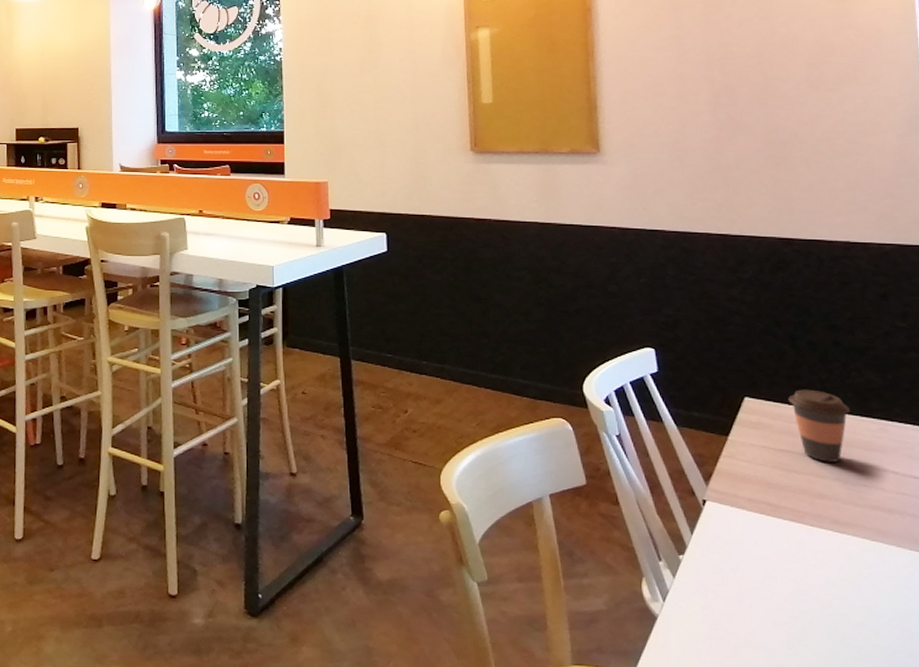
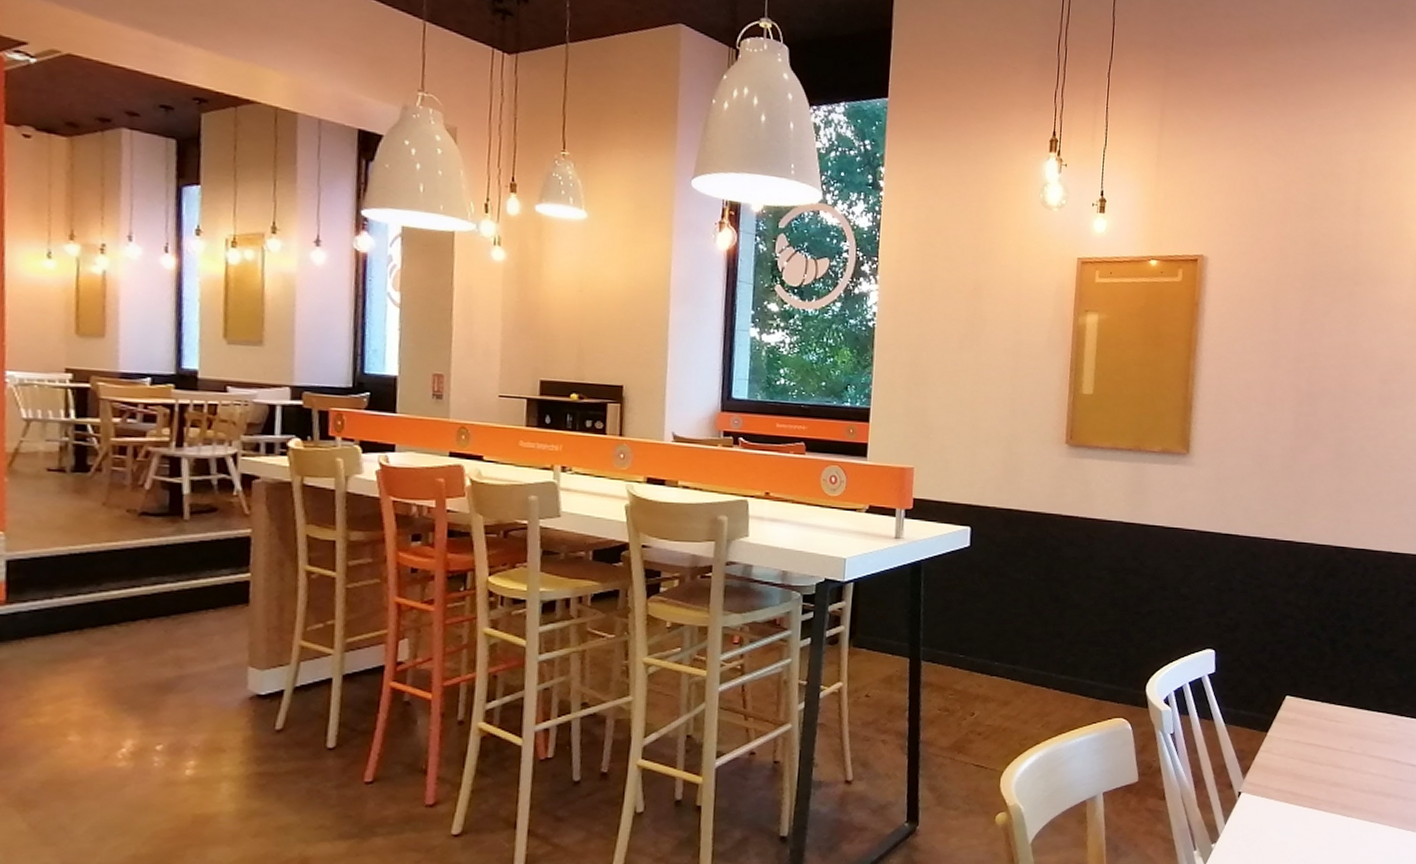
coffee cup: present [788,389,850,462] -> none [1322,688,1370,754]

